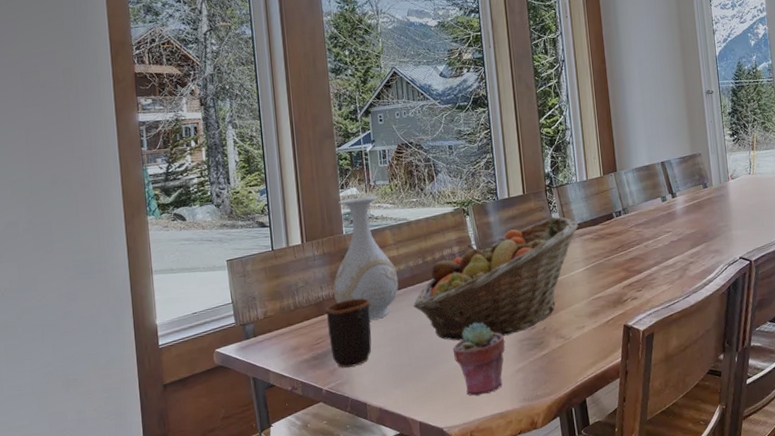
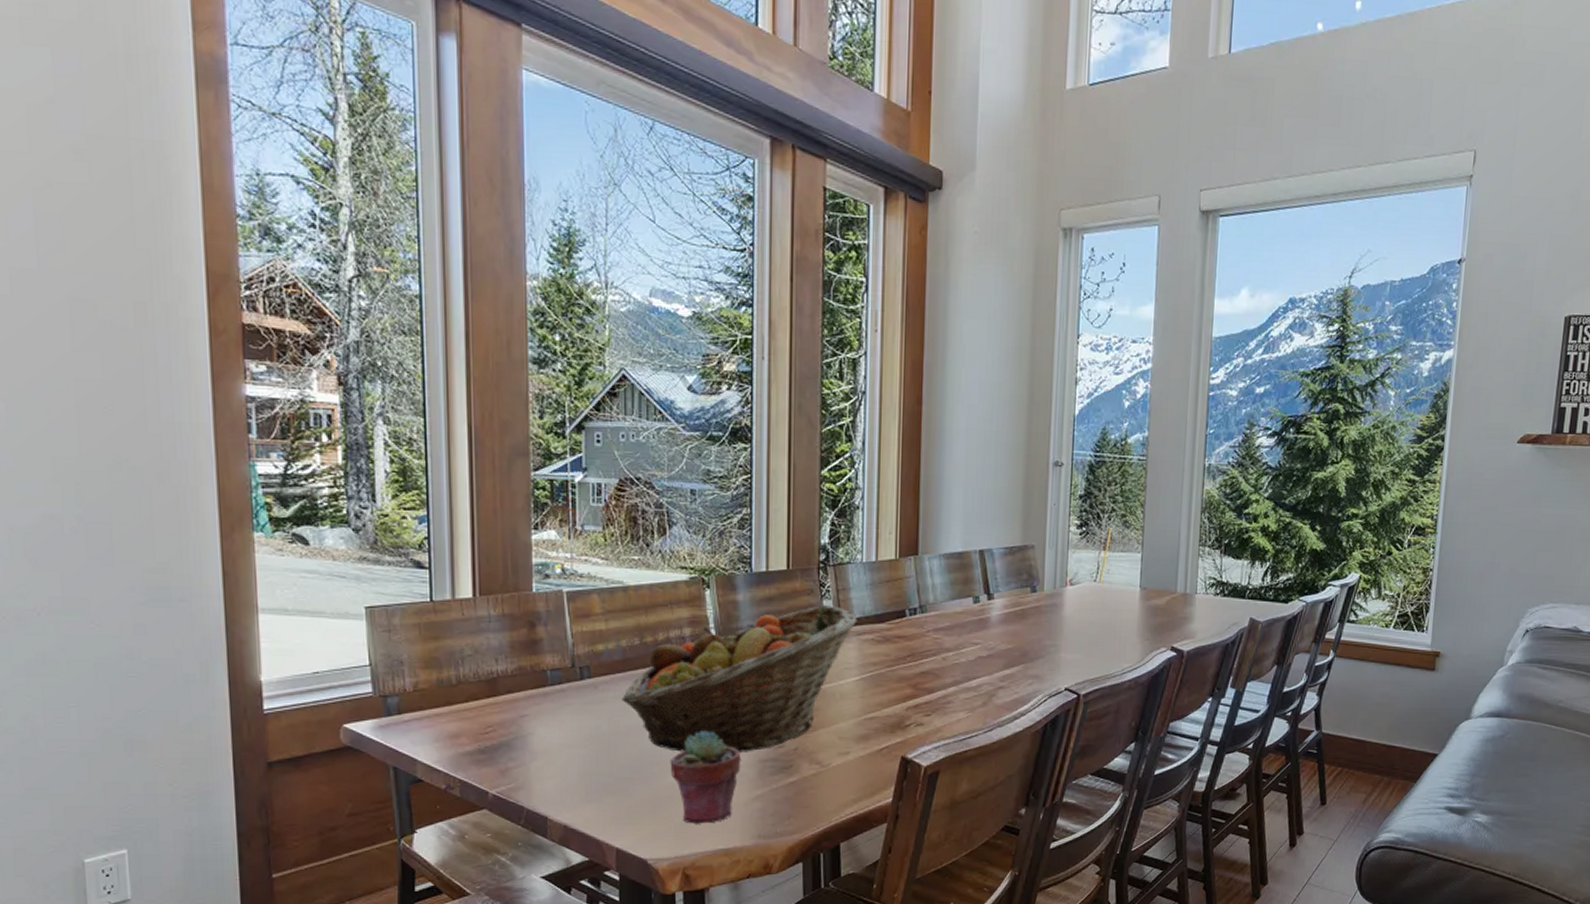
mug: present [324,298,372,368] -> none [499,679,563,768]
vase: present [333,196,399,320] -> none [514,544,604,711]

